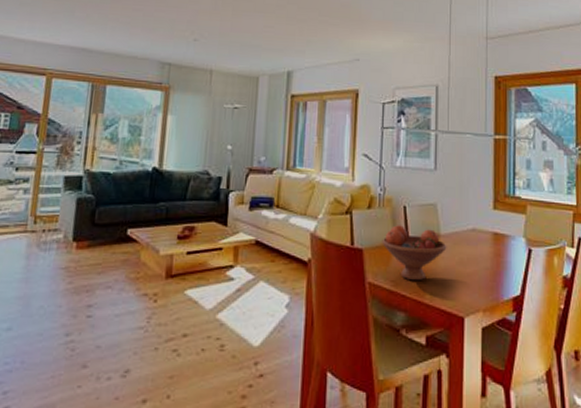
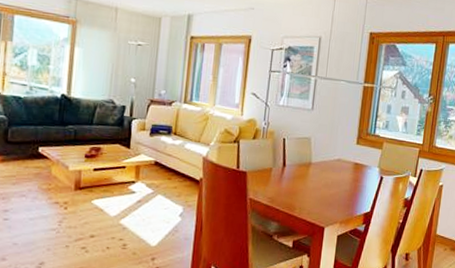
fruit bowl: present [382,225,447,281] -> none [263,153,316,199]

